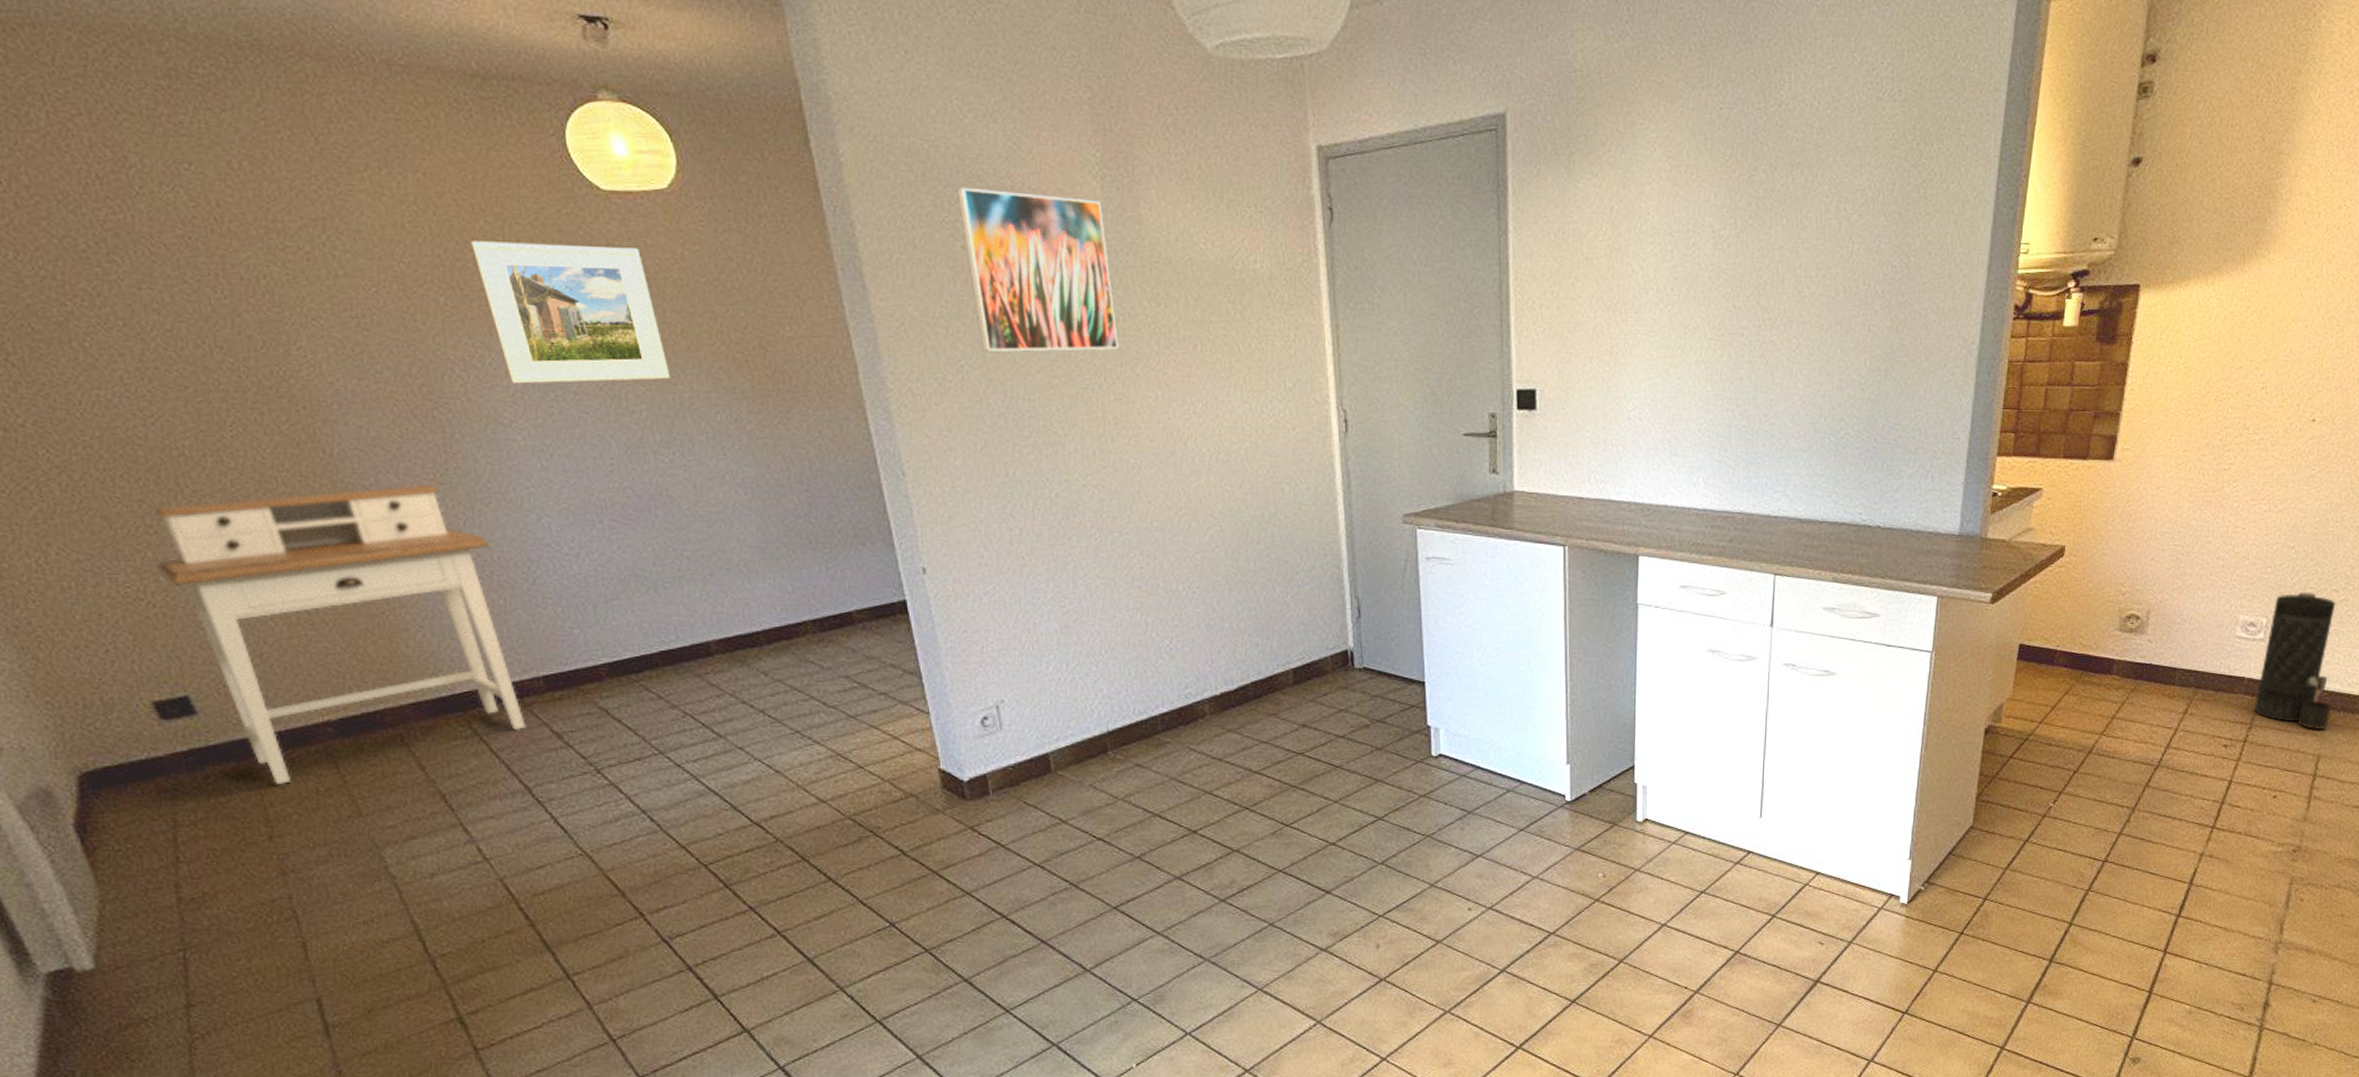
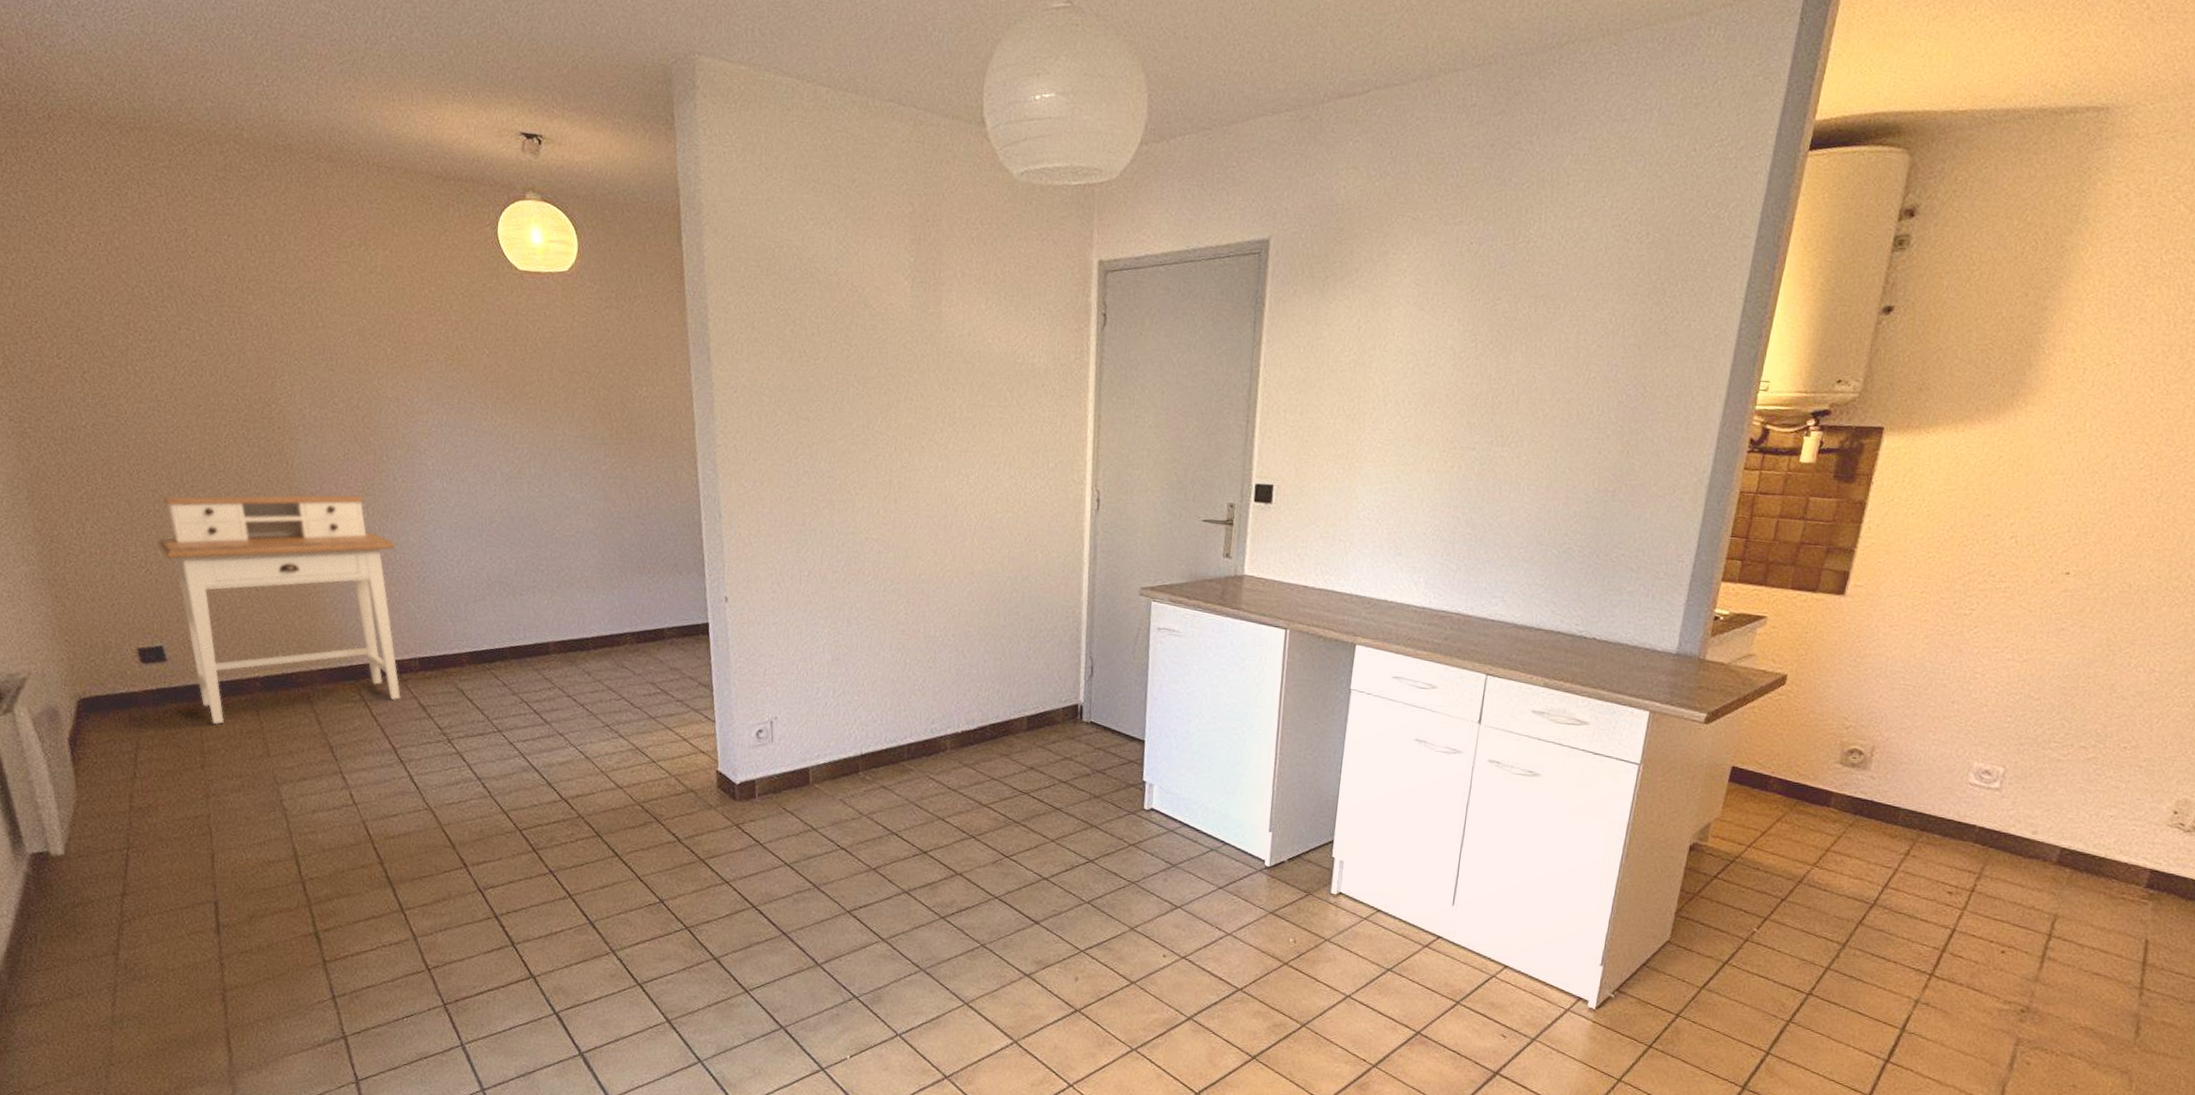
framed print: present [470,241,671,384] -> none [416,305,550,425]
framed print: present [957,187,1119,352] -> none [793,281,910,425]
canister: present [2253,591,2336,730] -> none [1984,744,2084,889]

